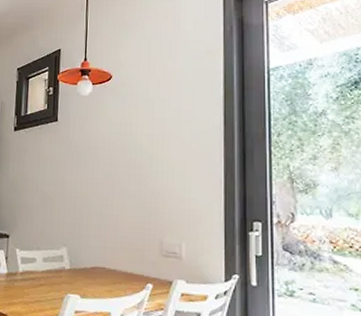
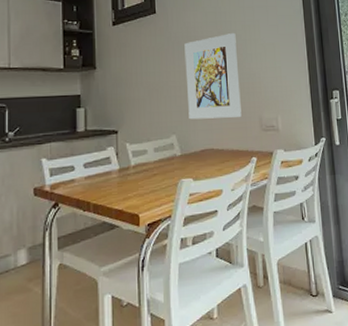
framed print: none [82,146,141,238] -> present [184,32,242,120]

